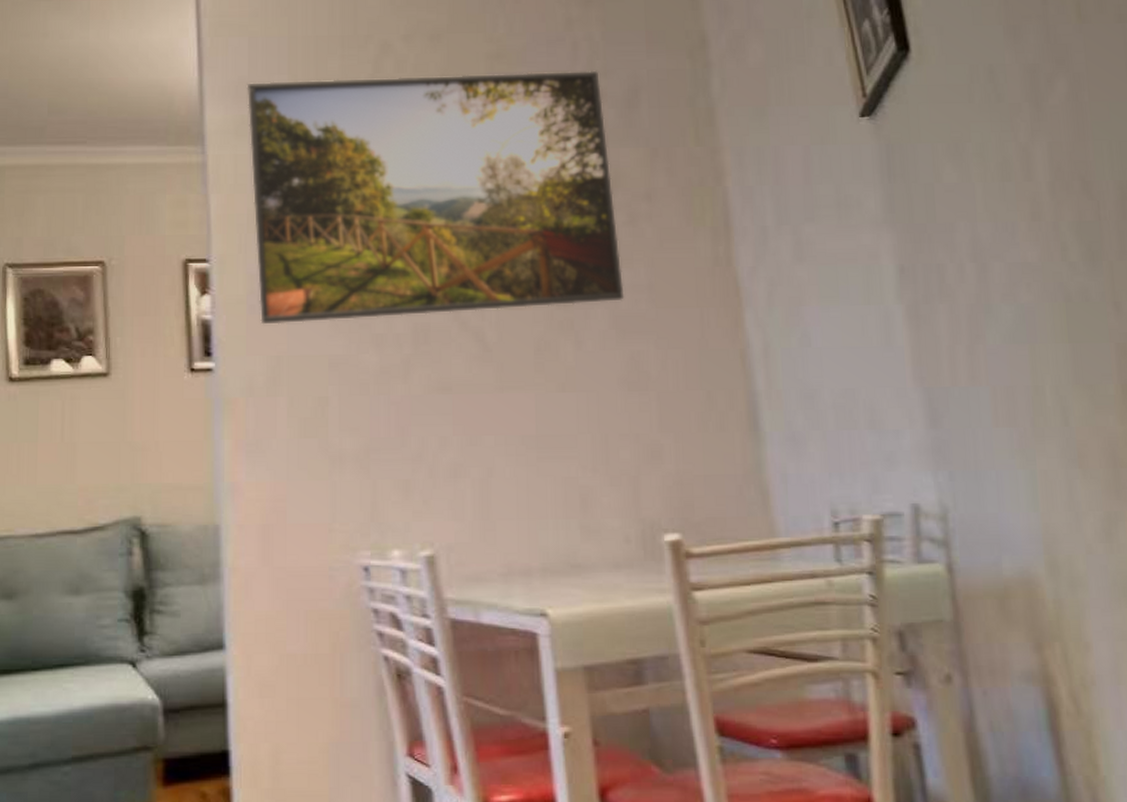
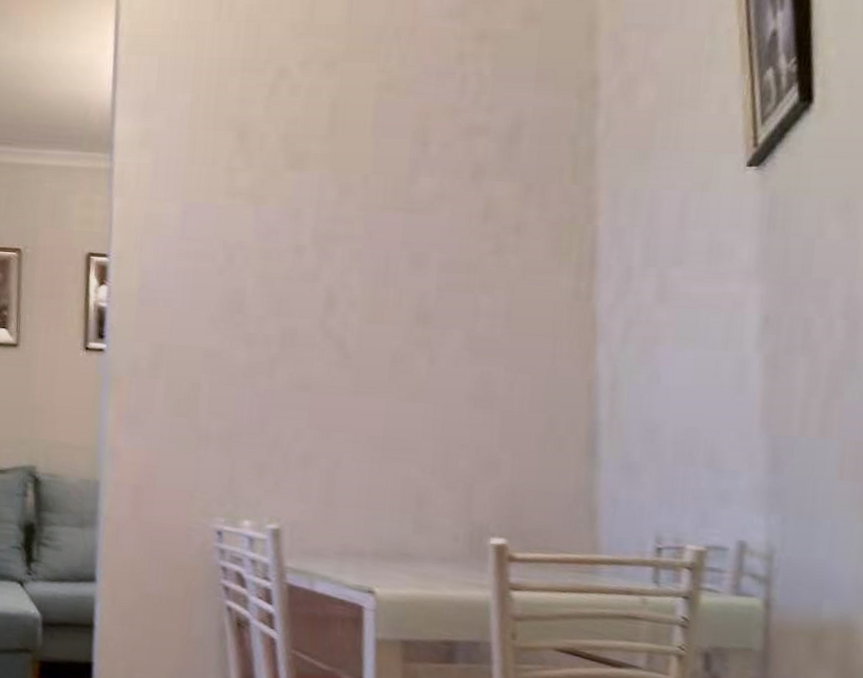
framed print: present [246,70,624,325] -> none [148,98,485,325]

